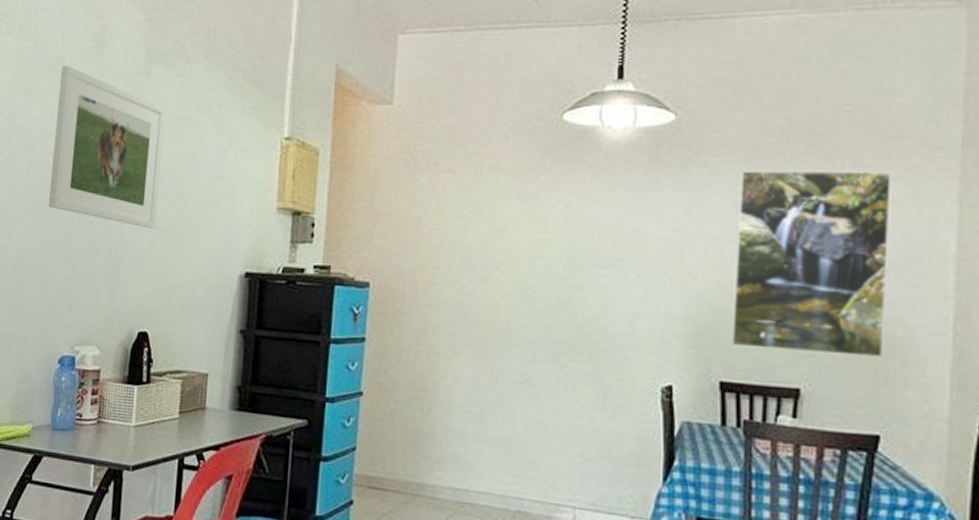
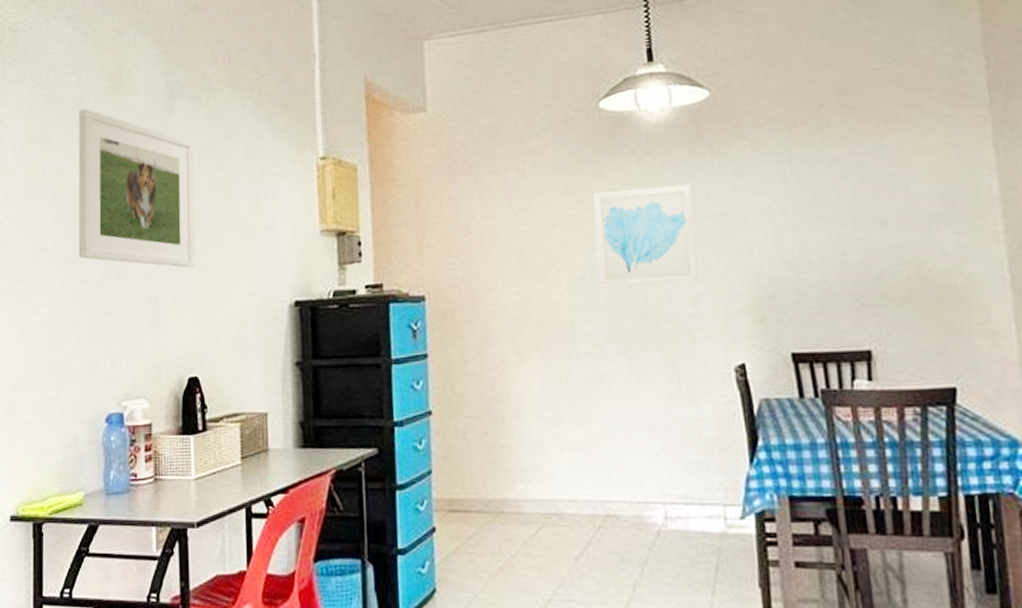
wall art: none [539,203,645,302] -> present [593,184,699,288]
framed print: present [731,170,891,357] -> none [781,123,947,316]

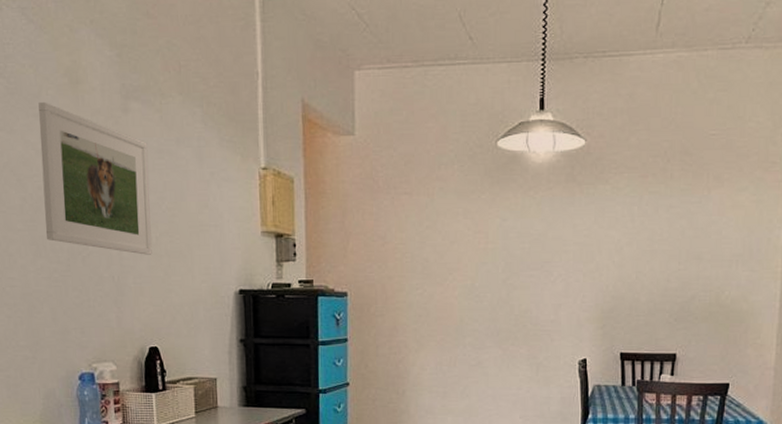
wall art: present [593,184,699,288] -> none [485,217,564,296]

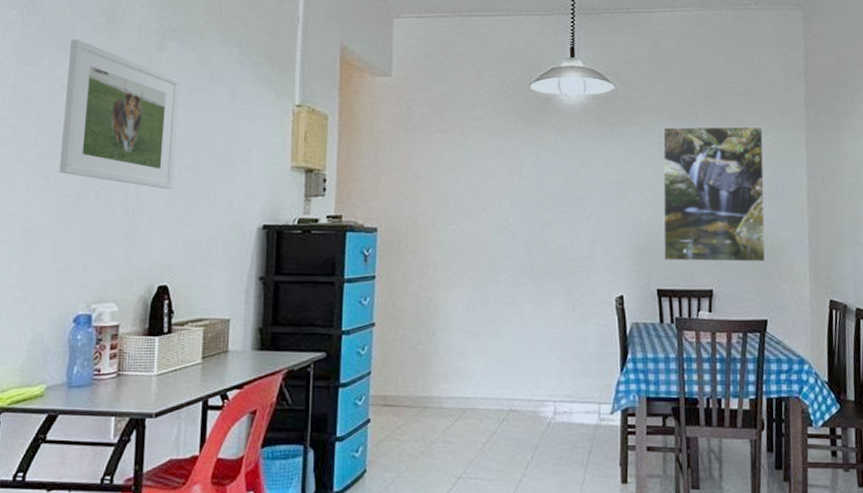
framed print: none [628,183,742,326] -> present [662,126,766,262]

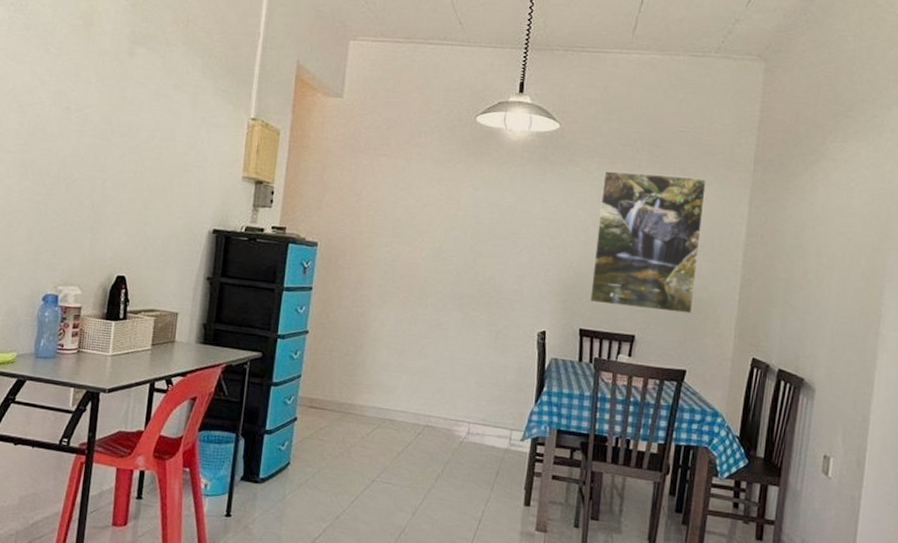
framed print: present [58,39,180,189] -> none [35,38,147,188]

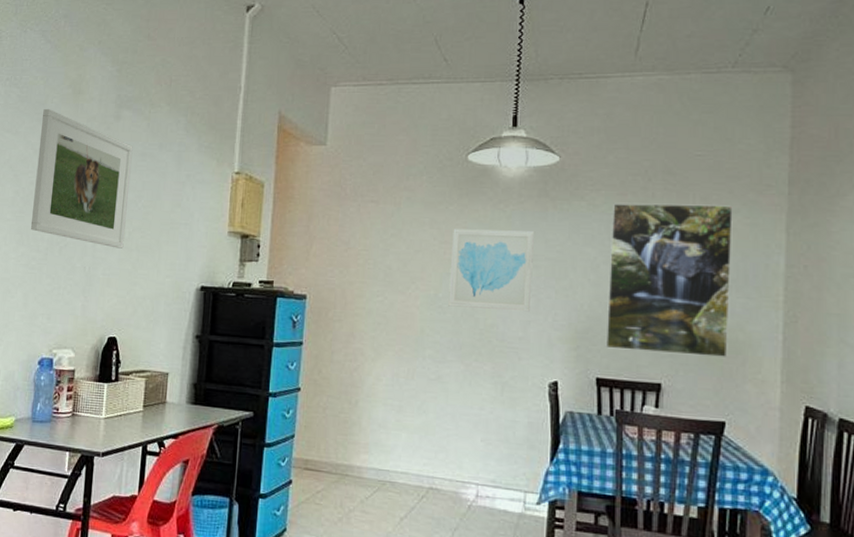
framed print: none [35,38,147,188] -> present [30,108,133,249]
wall art: none [451,186,534,267] -> present [448,229,535,312]

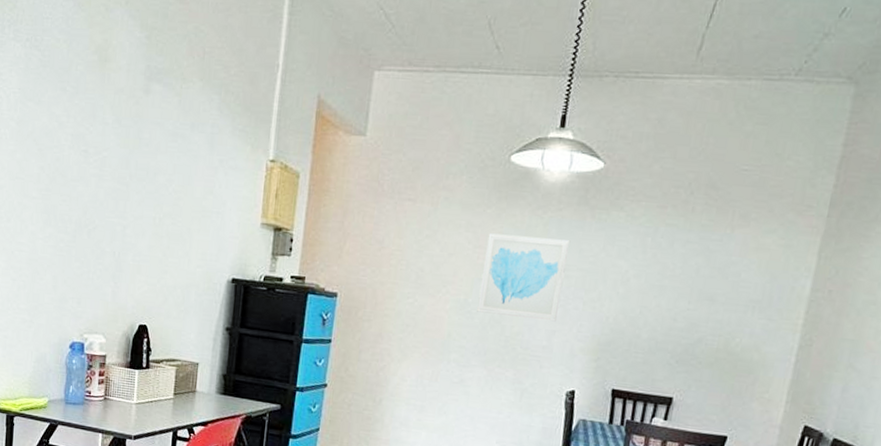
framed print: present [30,108,133,249] -> none [57,76,164,235]
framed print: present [605,203,733,357] -> none [624,216,770,376]

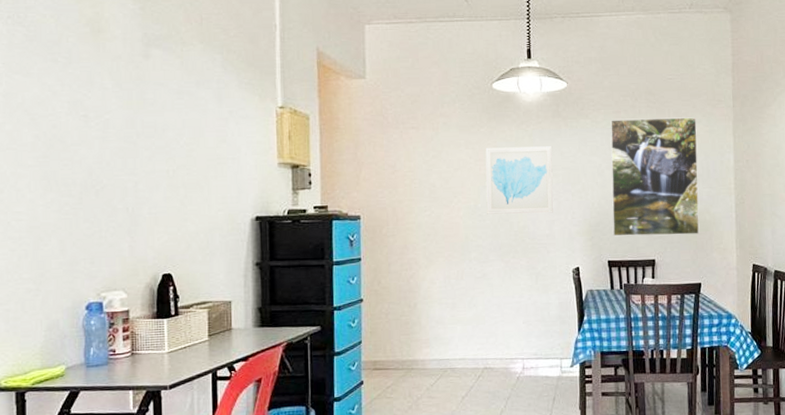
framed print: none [624,216,770,376] -> present [610,117,700,237]

